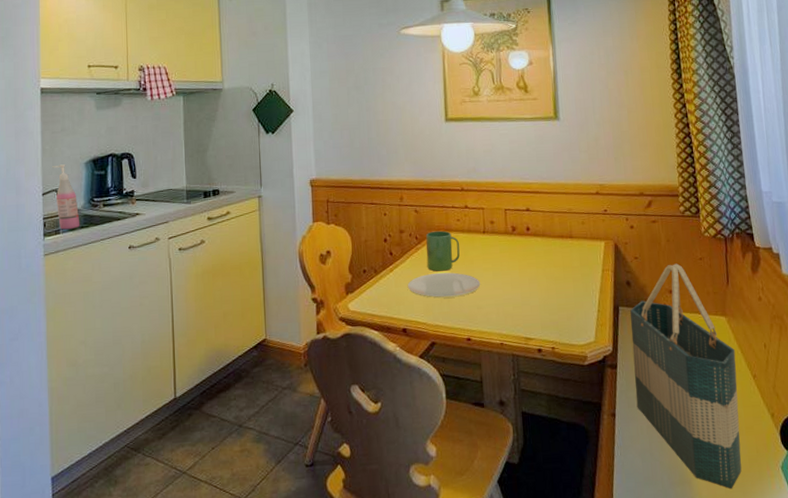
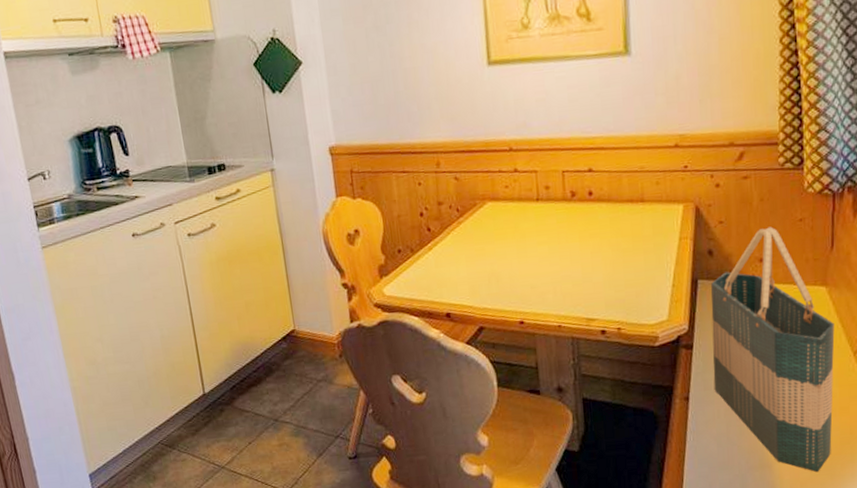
soap dispenser: present [52,164,80,230] -> none [33,143,76,219]
plate: present [407,272,481,299] -> none [449,248,535,279]
mug: present [425,230,460,271] -> none [468,200,509,248]

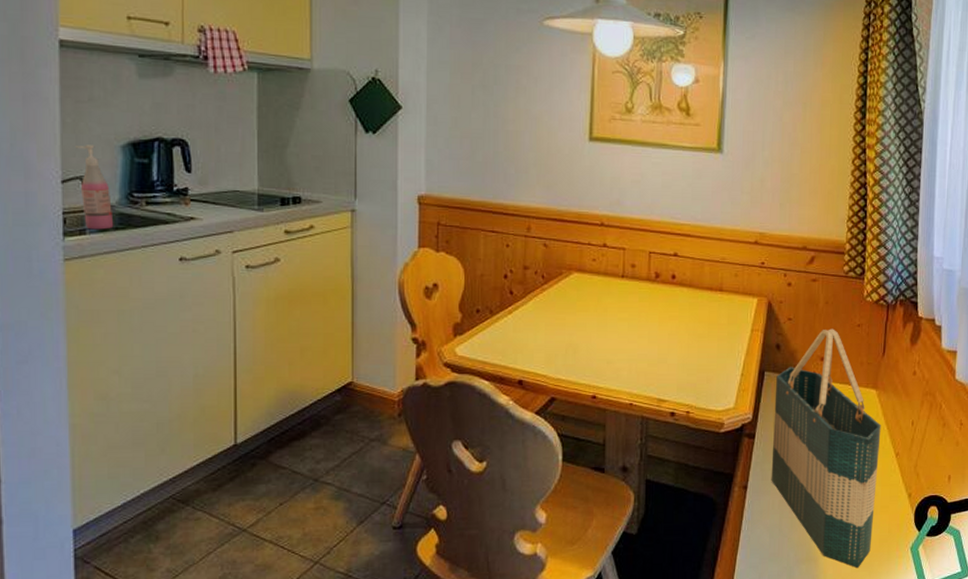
soap dispenser: none [33,143,76,219] -> present [76,145,114,230]

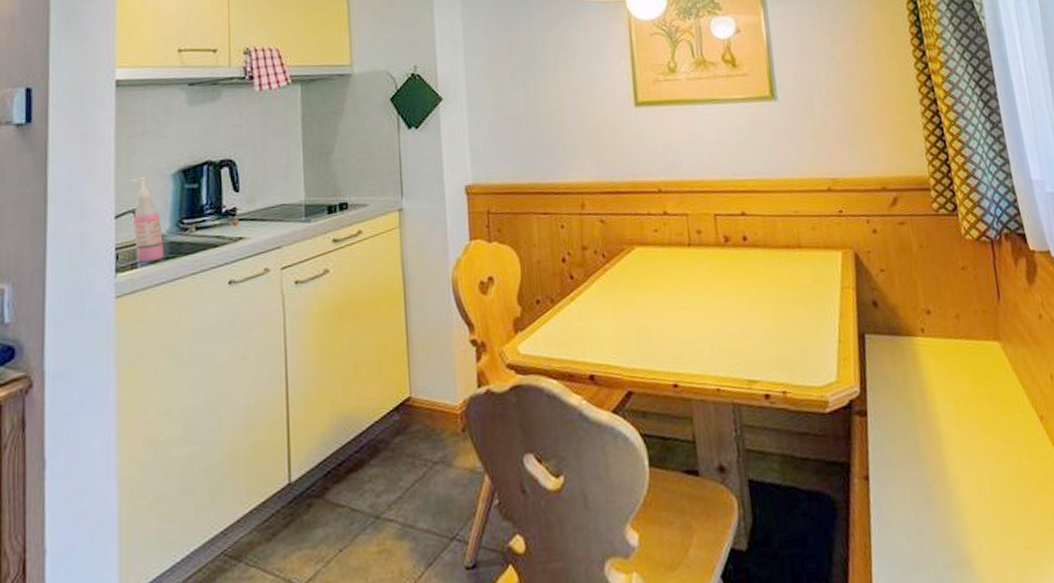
tote bag: present [771,329,881,569] -> none [879,275,1036,571]

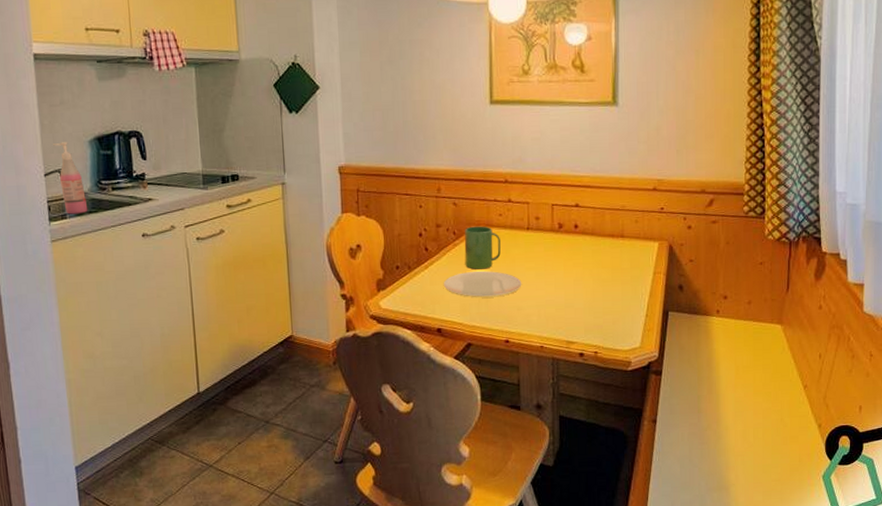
plate: none [593,298,688,334] -> present [443,270,522,298]
mug: none [615,244,660,298] -> present [464,226,501,270]

